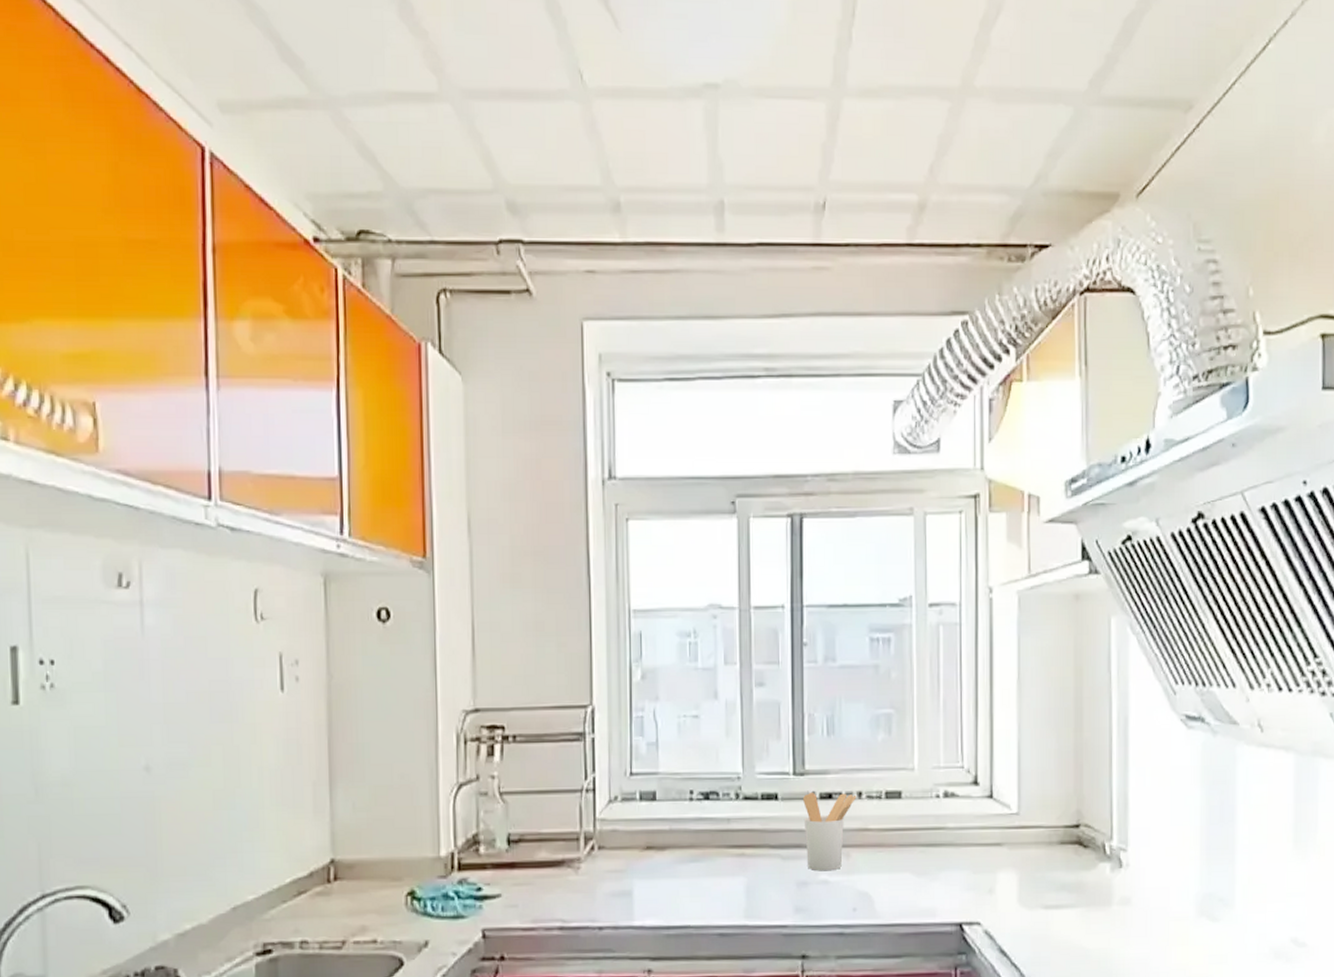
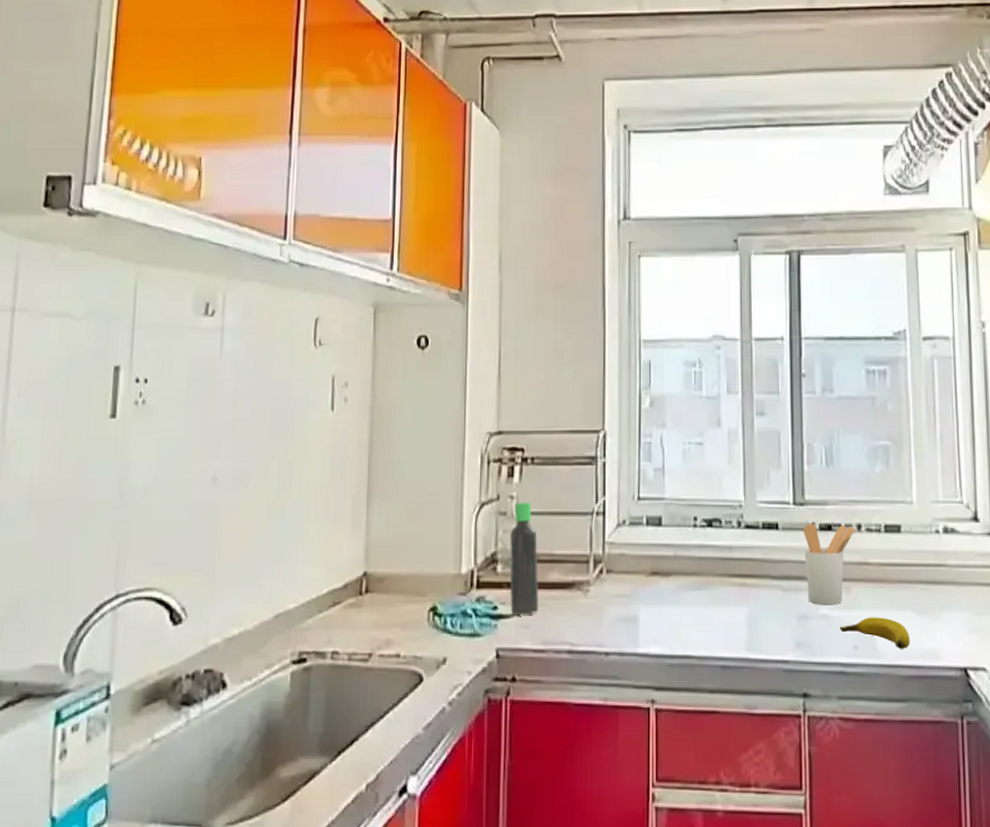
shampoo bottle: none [492,782,527,895] -> present [510,503,539,615]
banana: none [839,880,908,909] -> present [840,617,910,649]

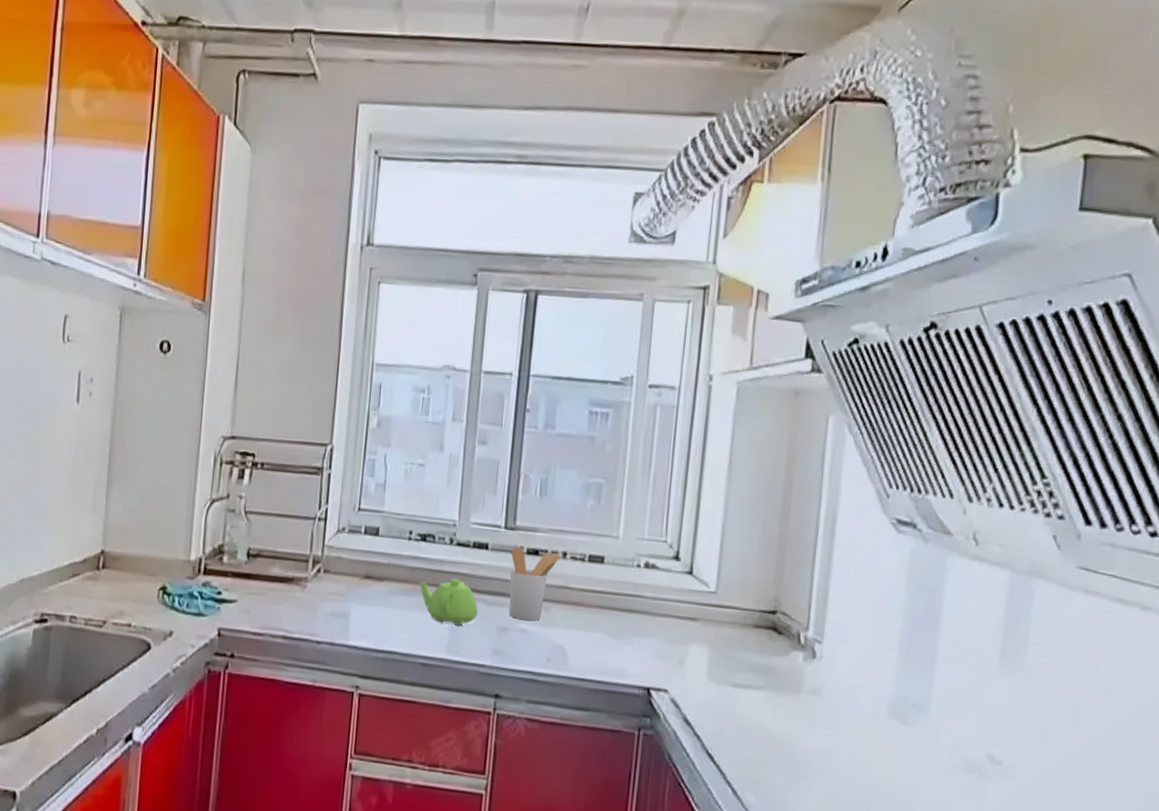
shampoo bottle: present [510,503,539,615] -> none [233,502,262,602]
teapot: none [709,565,775,618] -> present [419,578,478,626]
banana: present [840,617,910,649] -> none [536,635,600,666]

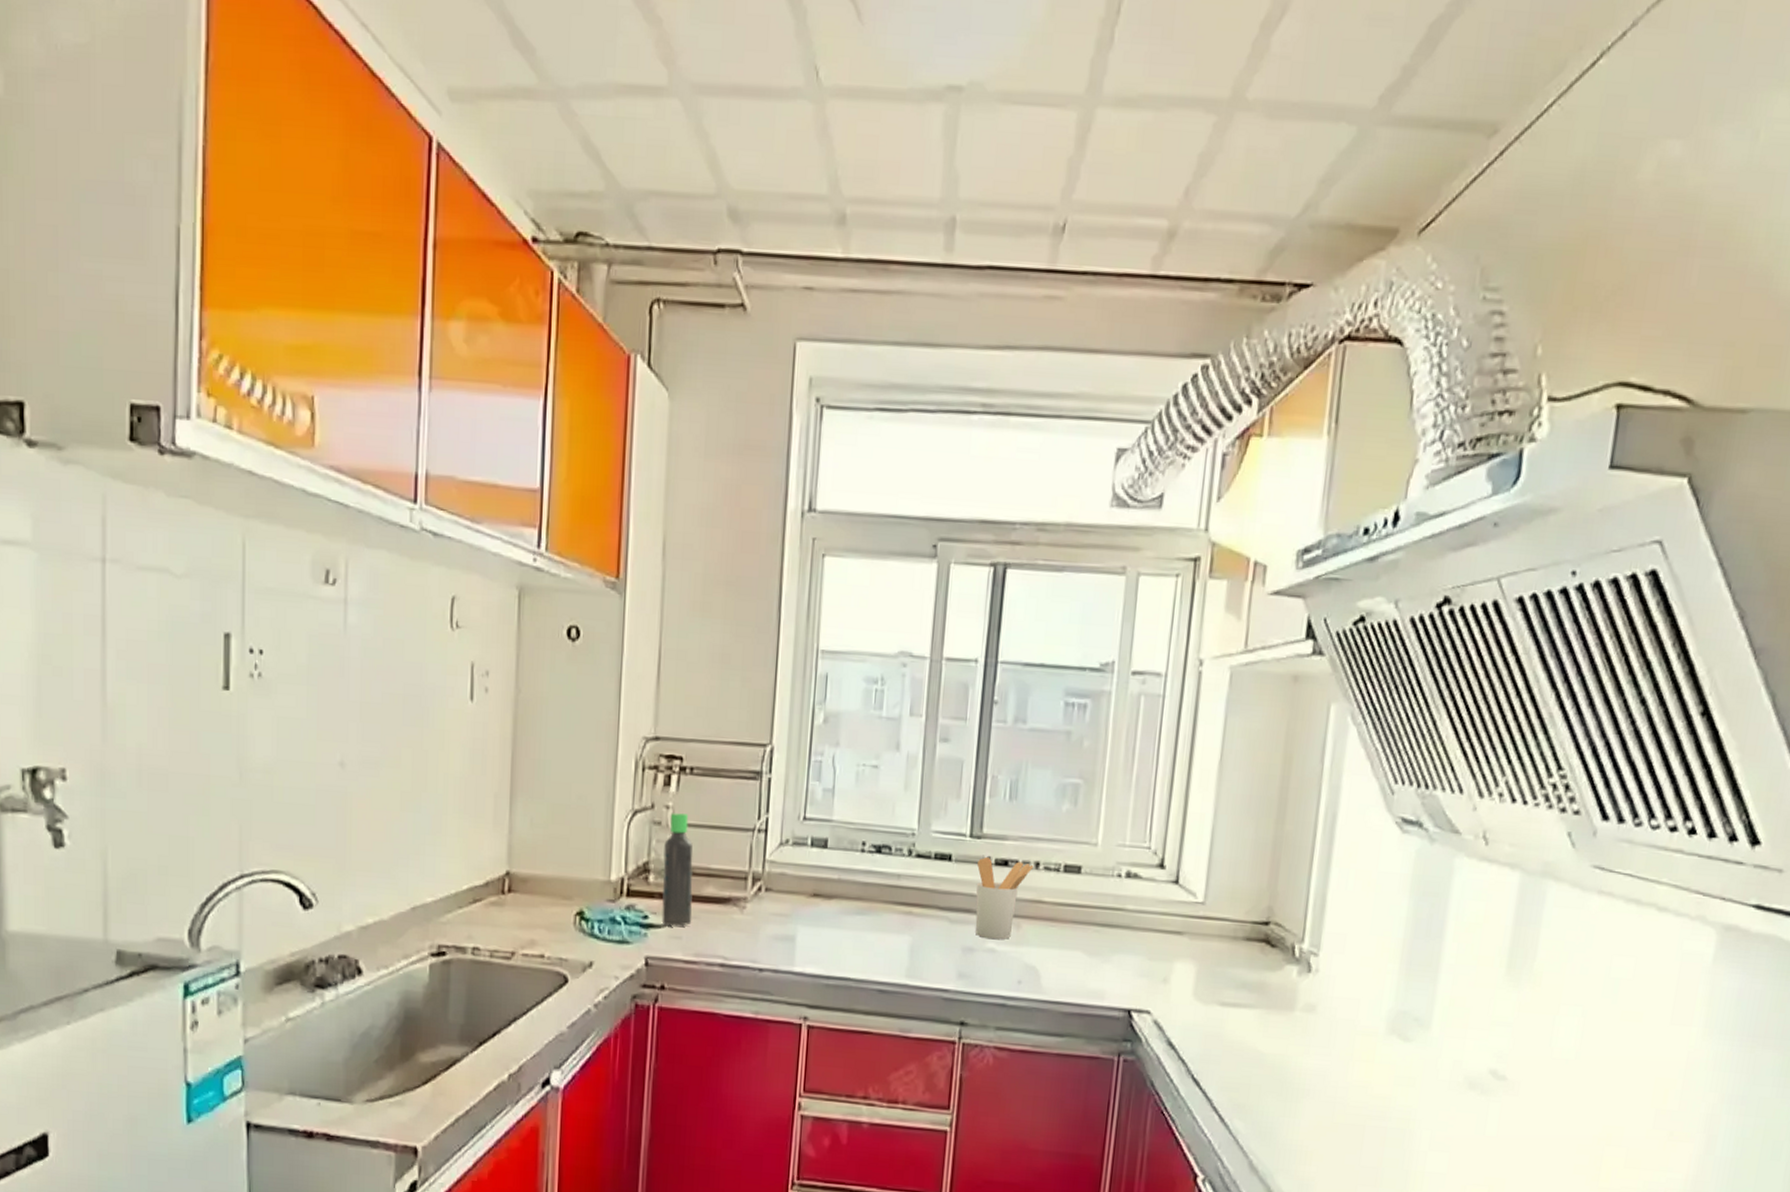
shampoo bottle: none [233,502,262,602] -> present [661,813,694,926]
teapot: present [419,578,478,626] -> none [874,894,941,947]

